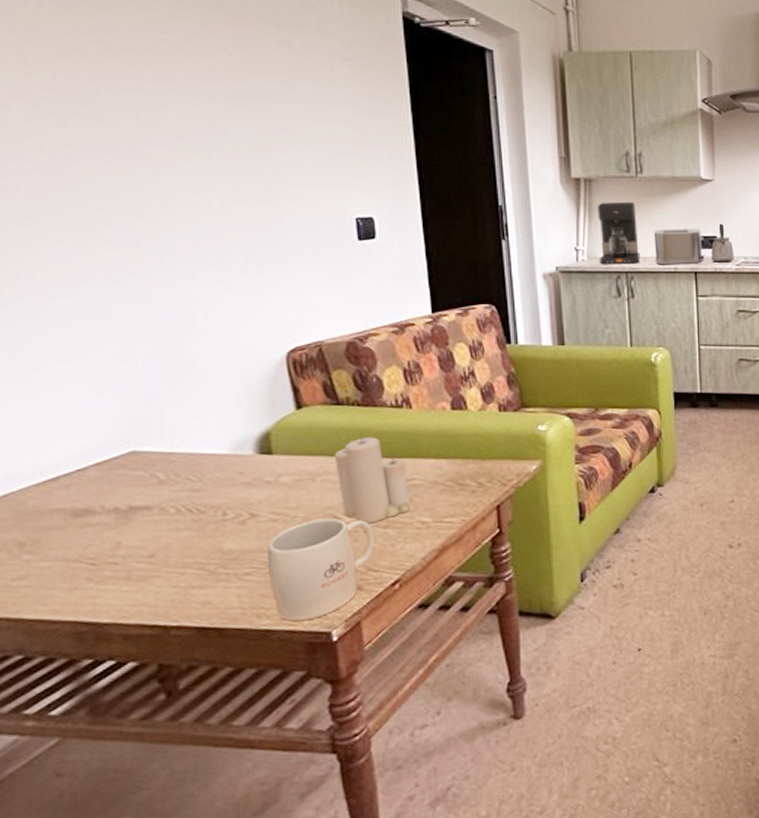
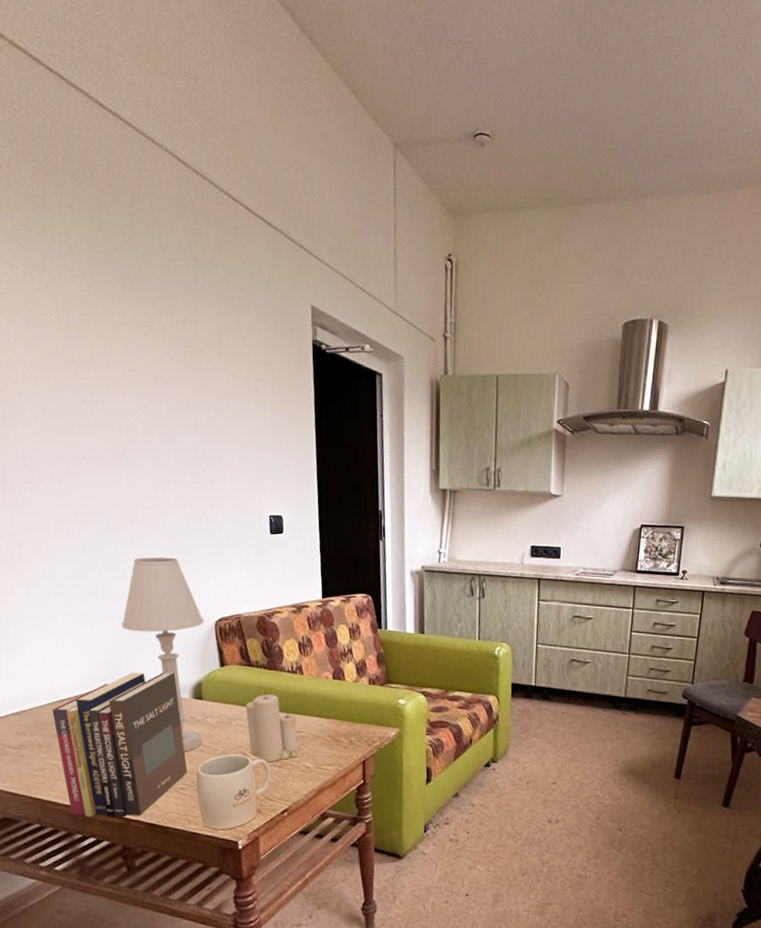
books: none [41,424,254,634] -> present [52,672,187,818]
table lamp: none [148,277,273,526] -> present [122,557,204,752]
coffee maker: present [597,201,640,265] -> none [458,511,493,568]
toaster: present [654,229,705,266] -> none [504,538,549,572]
kettle: present [711,223,734,264] -> none [554,535,575,573]

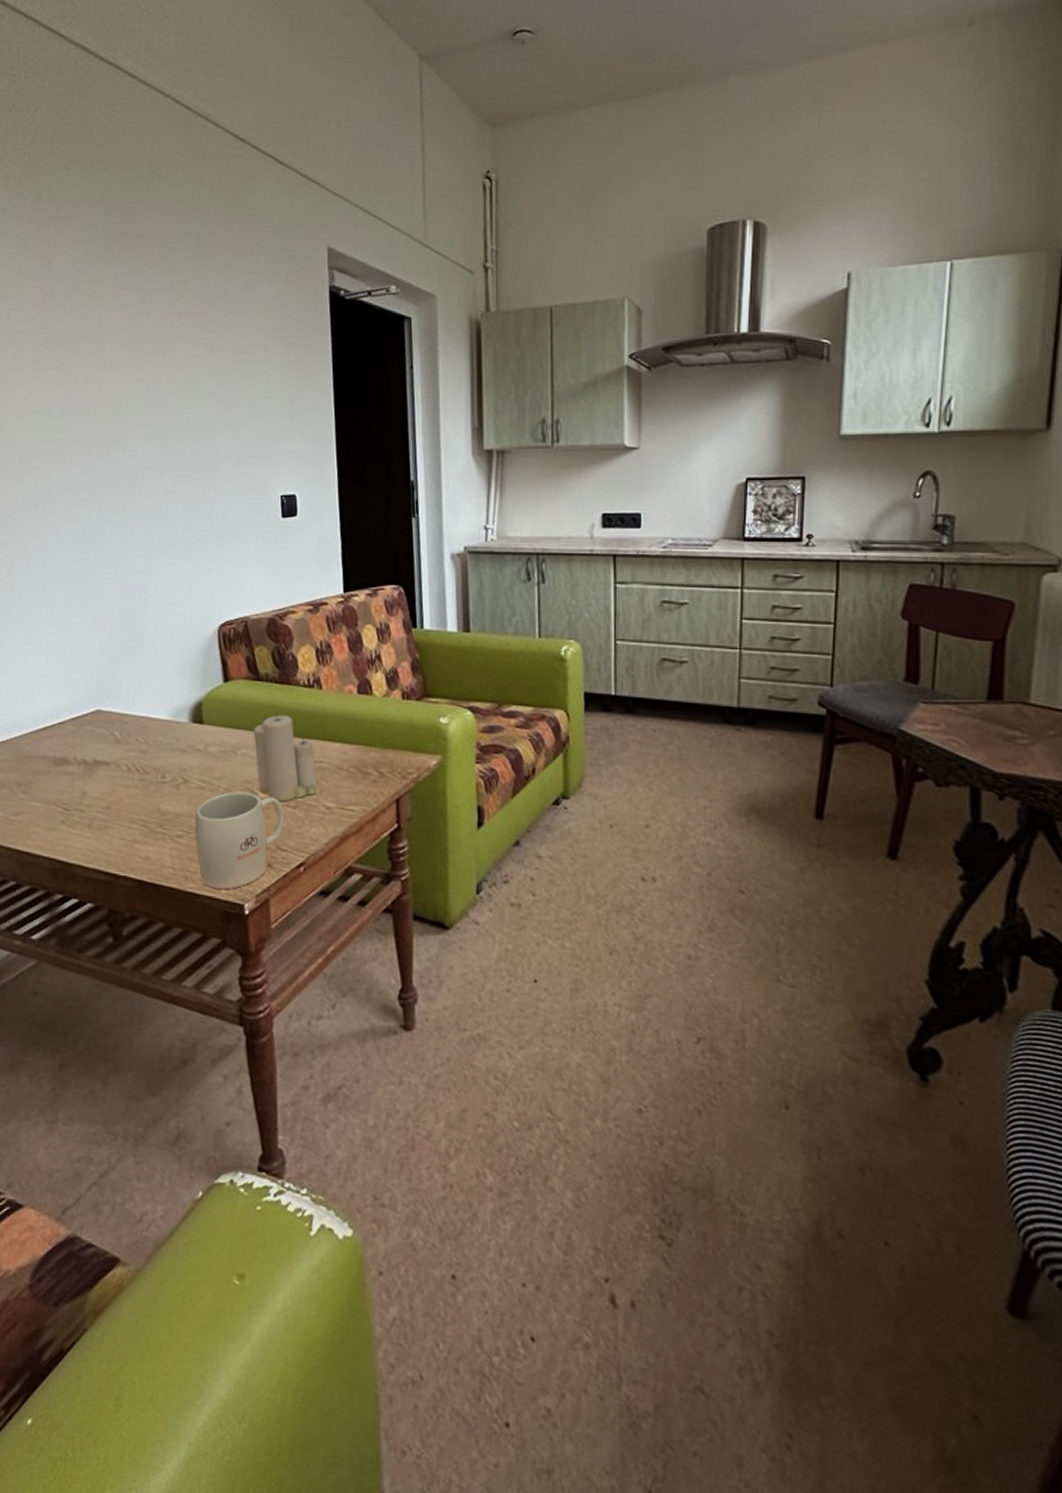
books: present [52,672,187,818] -> none [33,691,185,873]
table lamp: present [122,557,204,752] -> none [112,552,206,790]

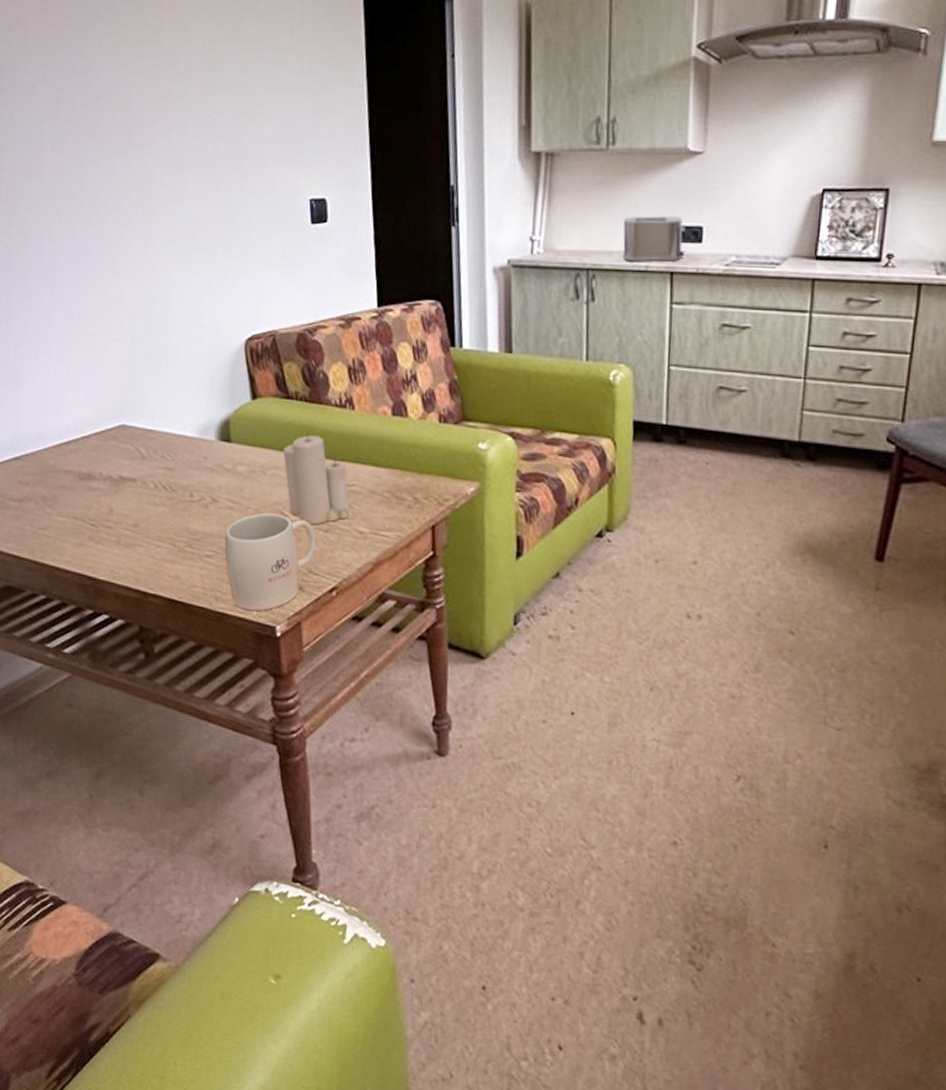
toaster: none [569,505,626,548] -> present [622,216,685,264]

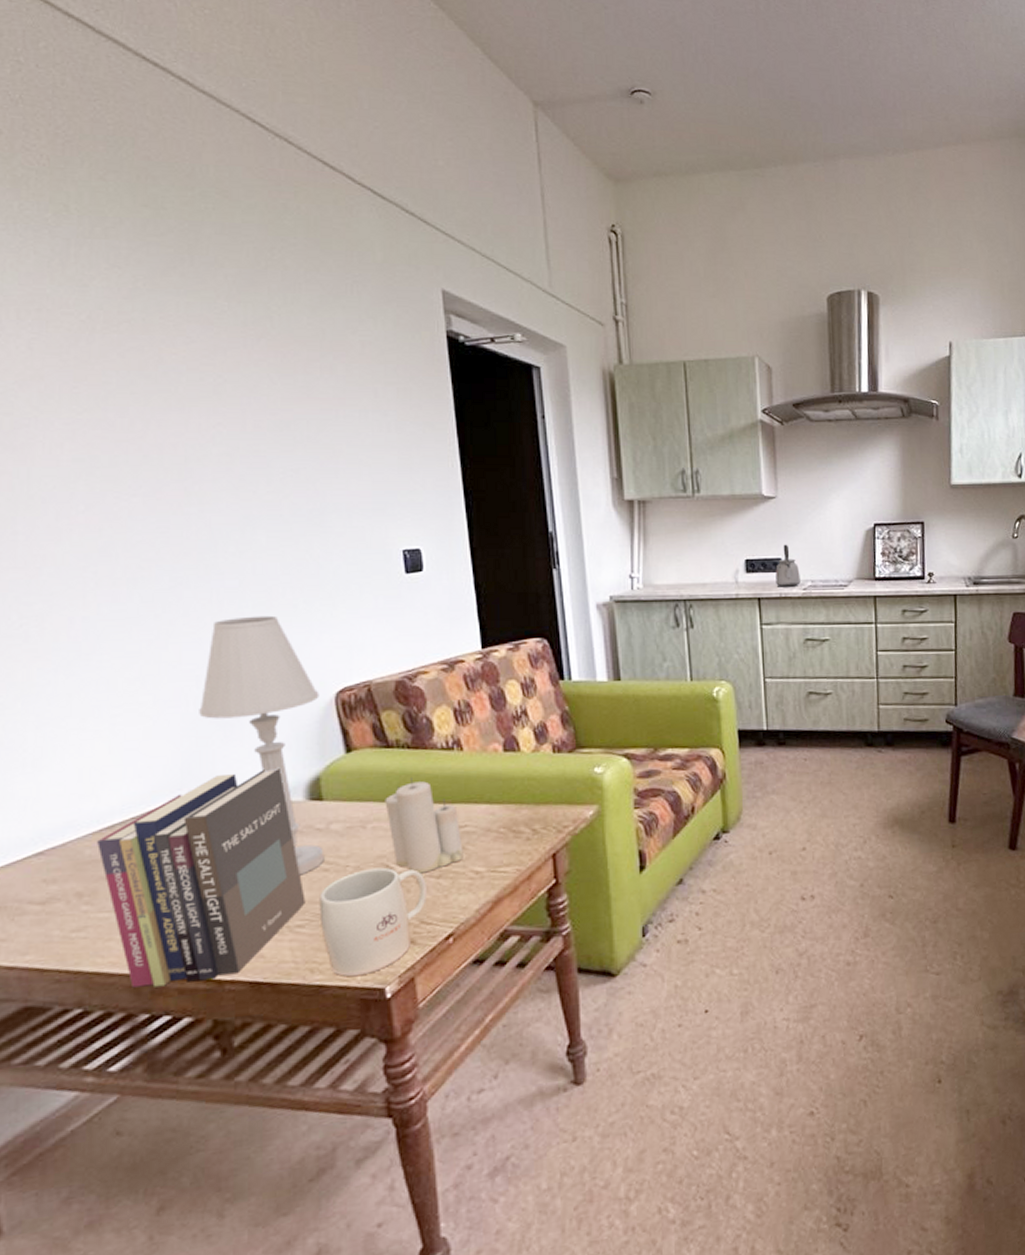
books: none [58,407,214,591] -> present [97,769,306,988]
table lamp: none [135,258,232,510] -> present [199,615,324,875]
toaster: present [622,216,685,264] -> none [714,551,769,593]
kettle: none [693,209,724,263] -> present [775,544,801,588]

